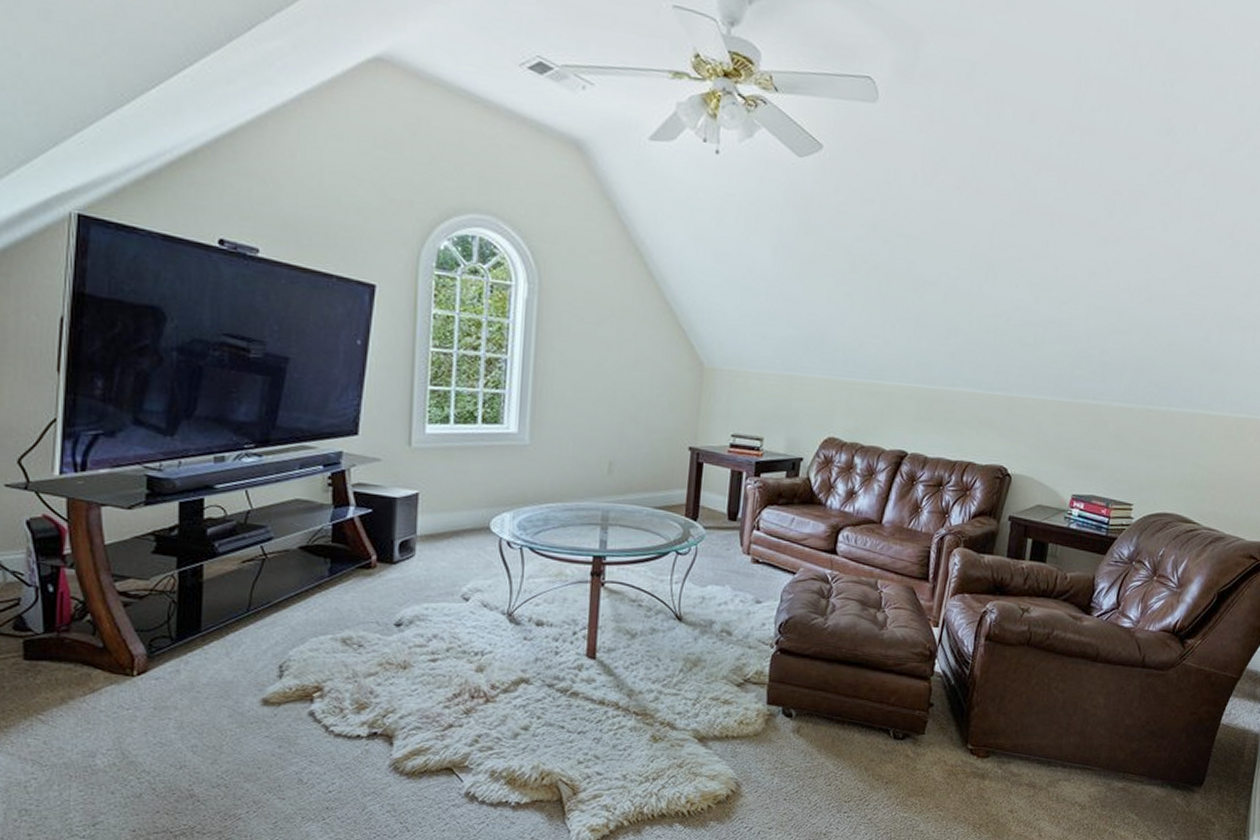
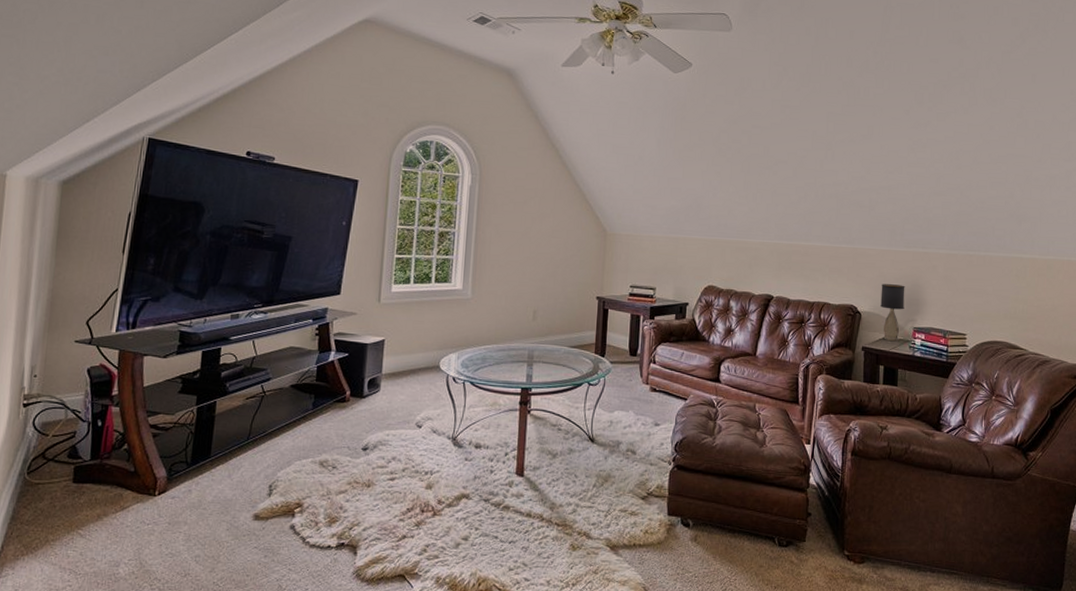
table lamp: none [1035,441,1067,511] -> present [880,284,905,342]

